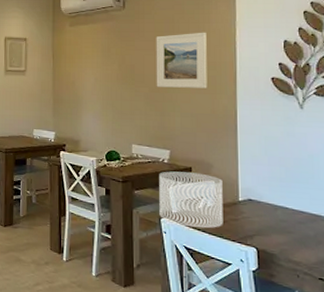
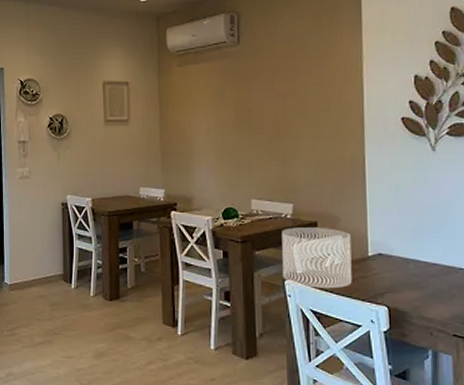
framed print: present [156,32,207,88] -> none [275,68,333,133]

